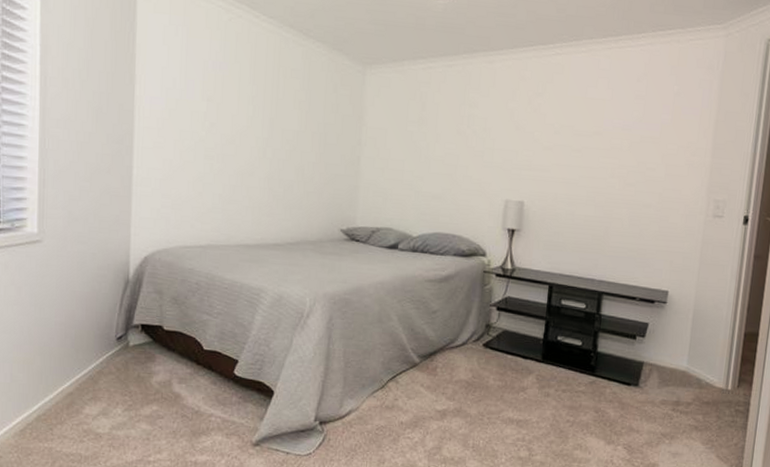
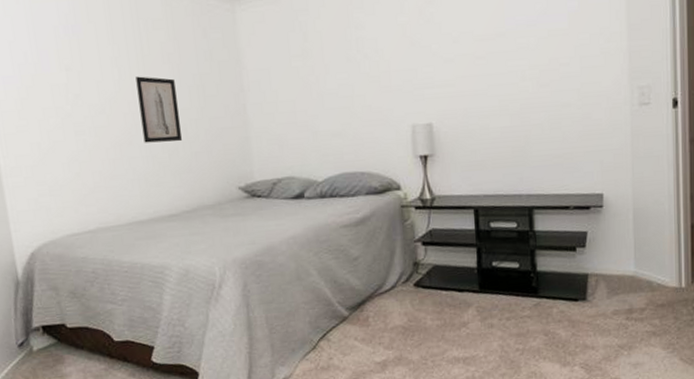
wall art: none [264,116,301,180] -> present [135,76,182,143]

